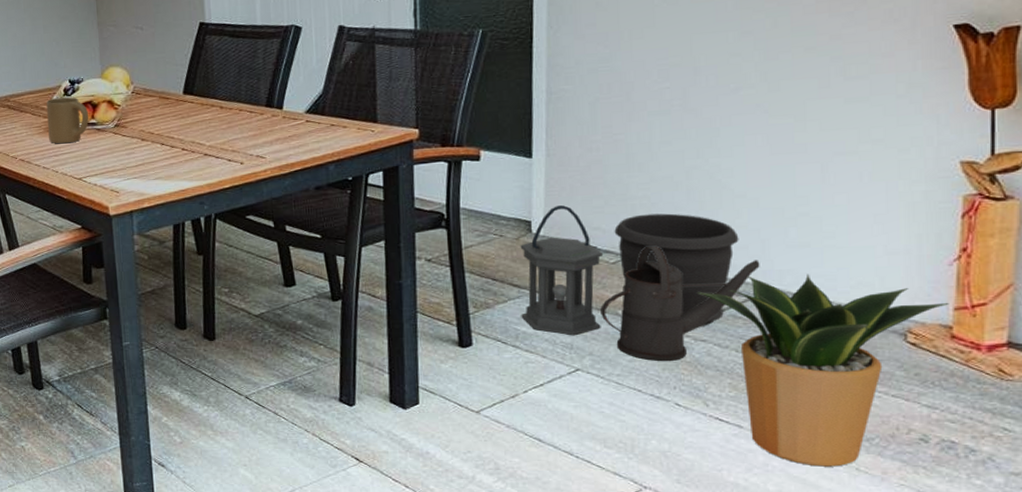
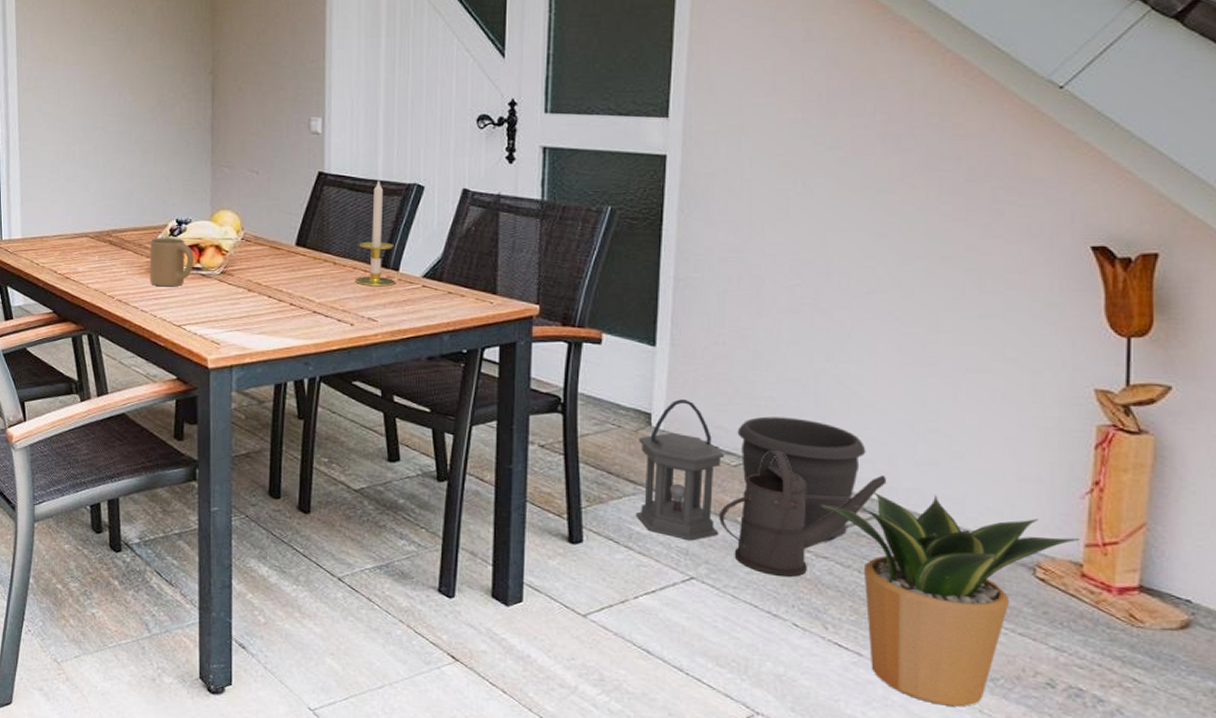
candle: none [241,24,280,126] -> present [355,179,395,287]

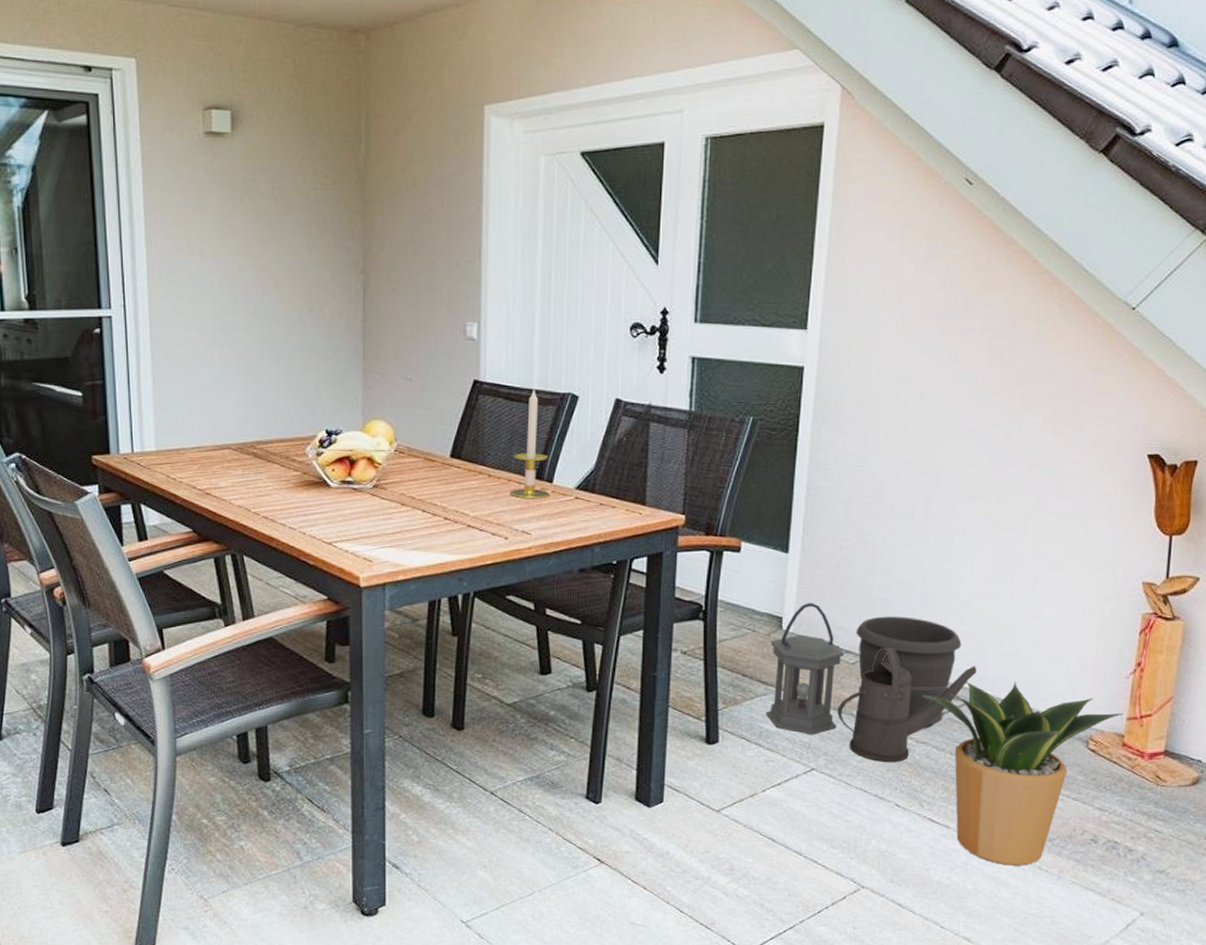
cup: present [150,238,195,287] -> none [298,450,346,502]

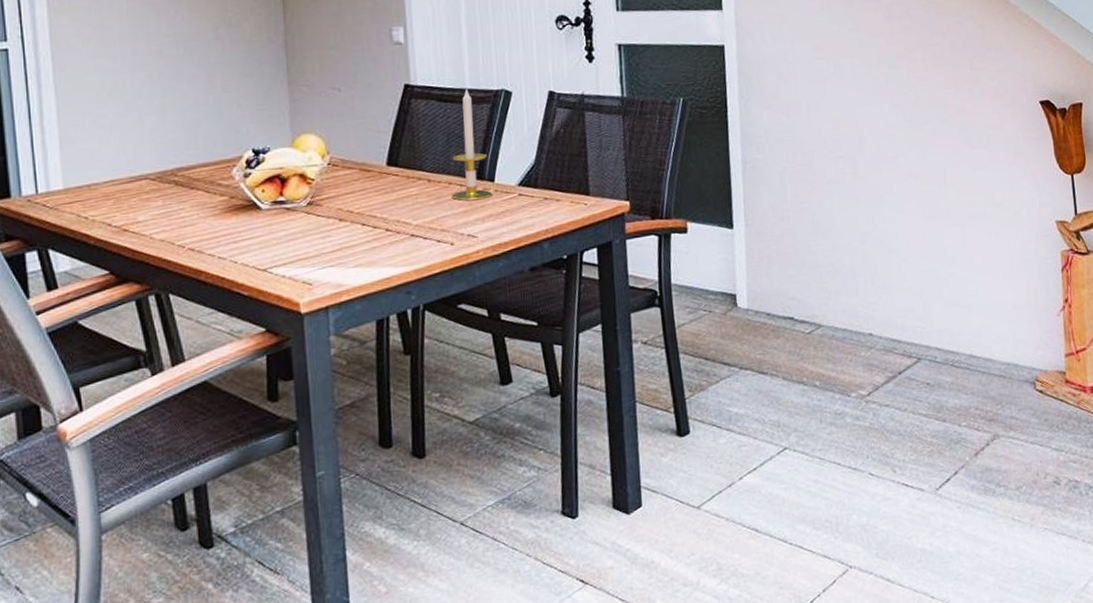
lantern: present [766,603,845,735] -> none [728,276,803,413]
watering can: present [837,648,977,762] -> none [801,313,925,431]
flowerpot: present [856,616,962,729] -> none [807,279,907,391]
potted plant: present [923,681,1124,866] -> none [879,331,1061,522]

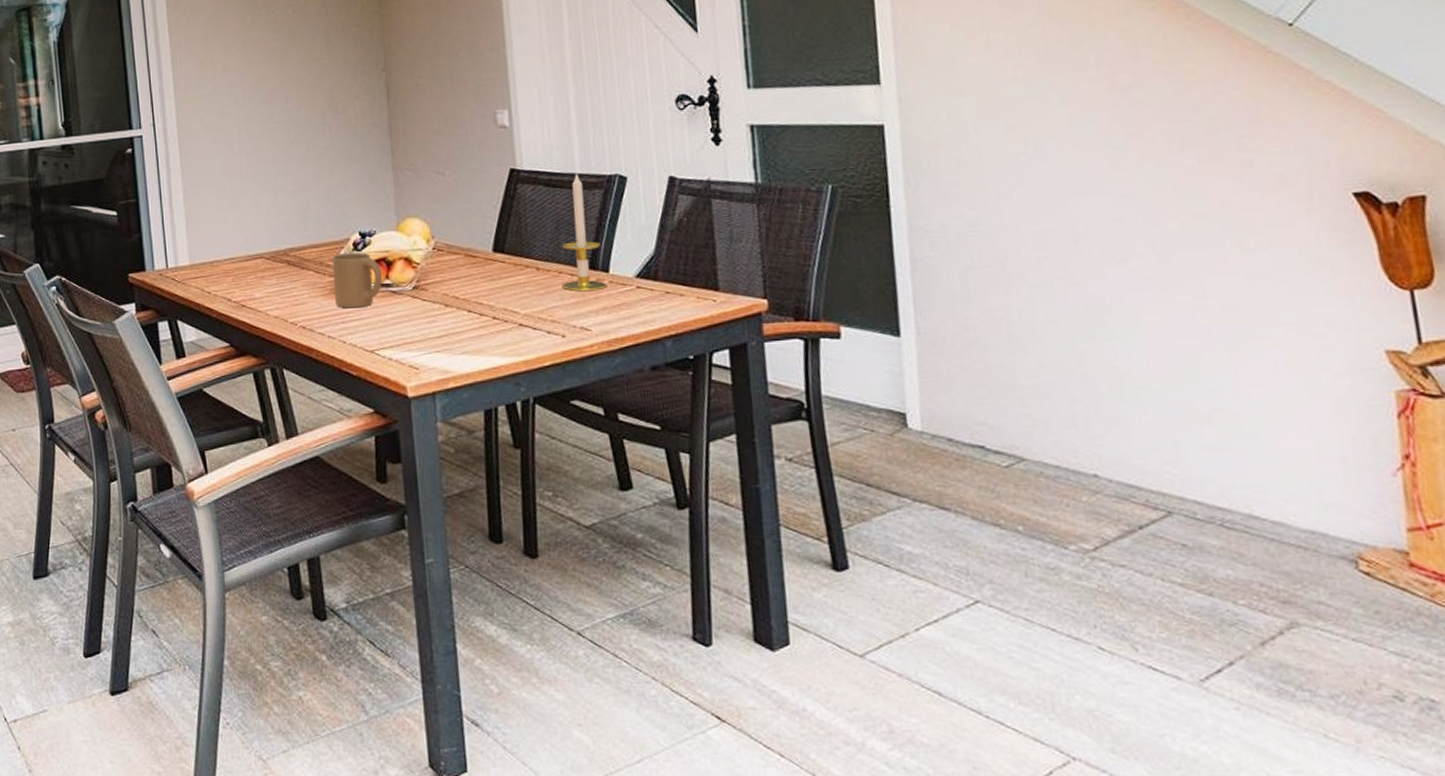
cup: none [224,170,277,228] -> present [332,252,383,309]

